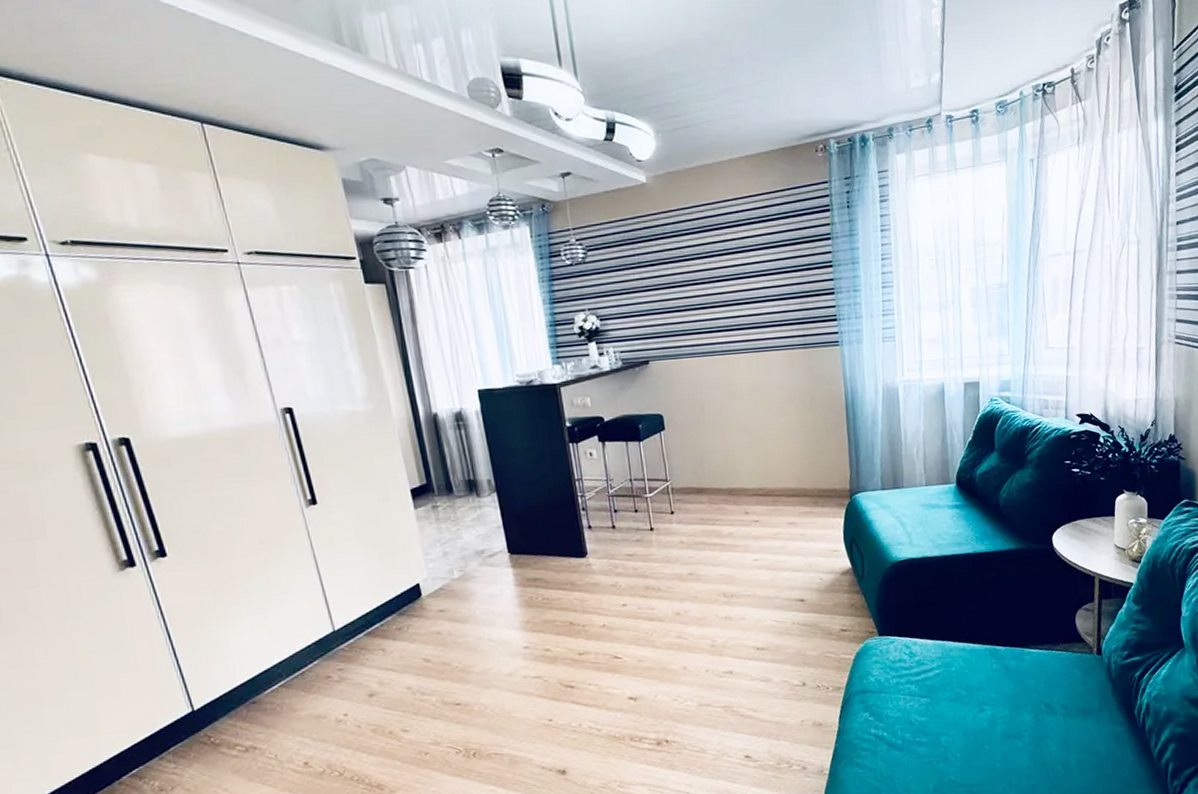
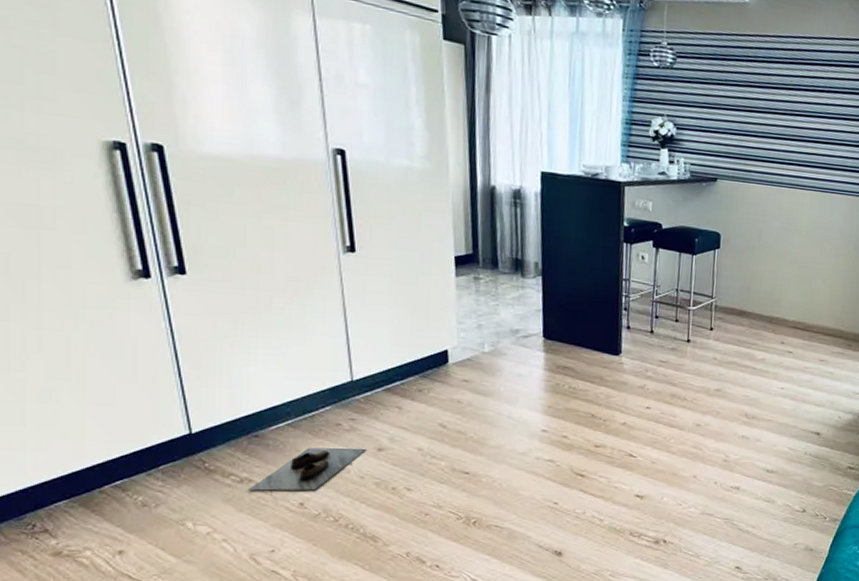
shoe: none [254,696,358,758] -> present [249,447,366,491]

